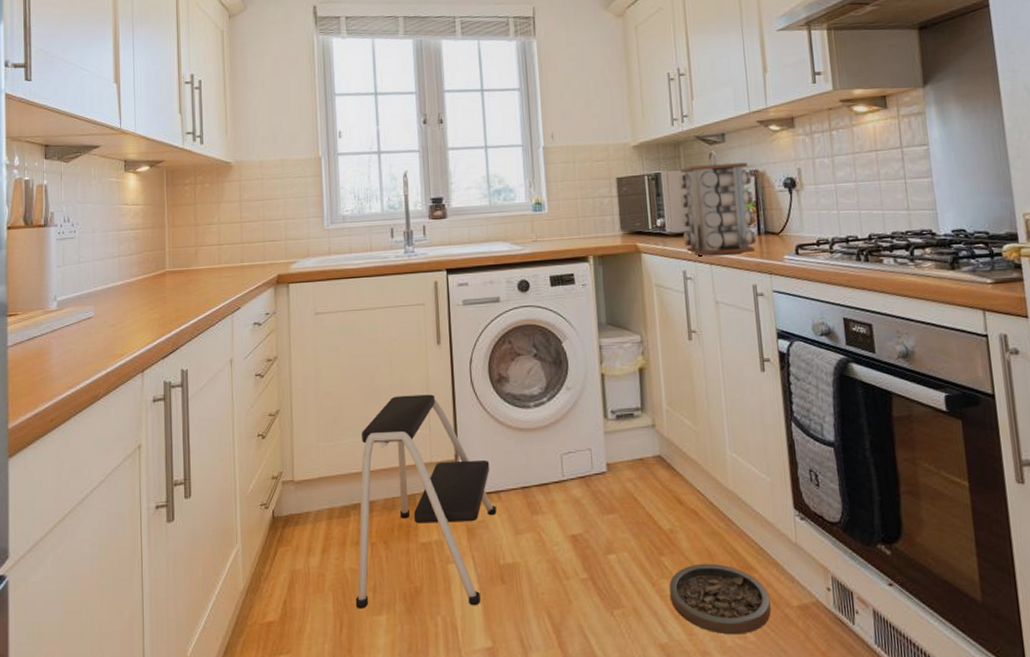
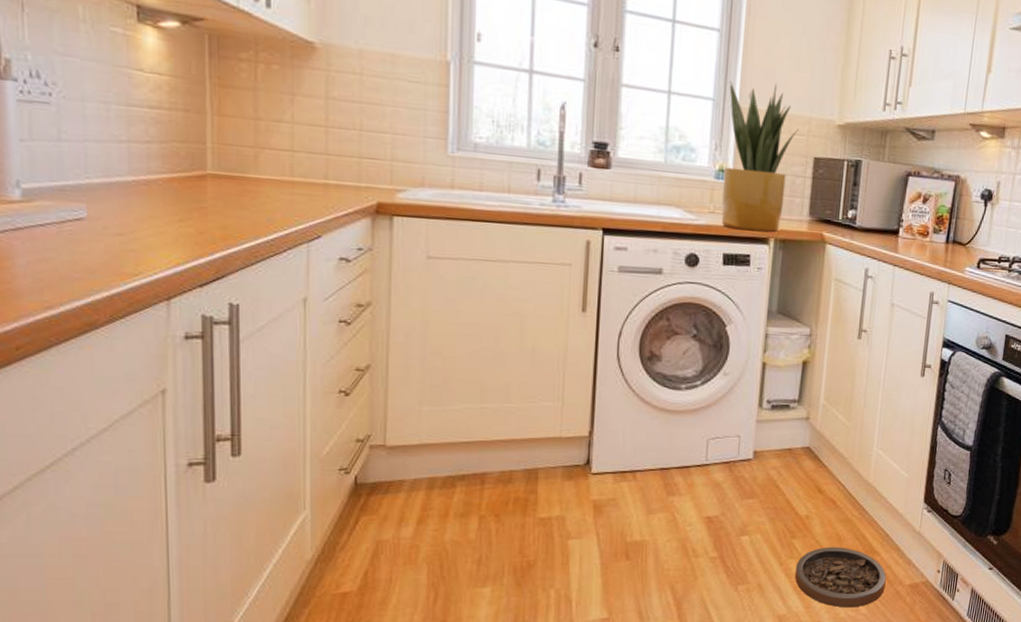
step stool: present [355,394,497,609] -> none [455,363,630,581]
planter: none [534,121,600,253] -> present [721,80,800,232]
spice rack: present [678,151,756,257] -> none [872,146,953,260]

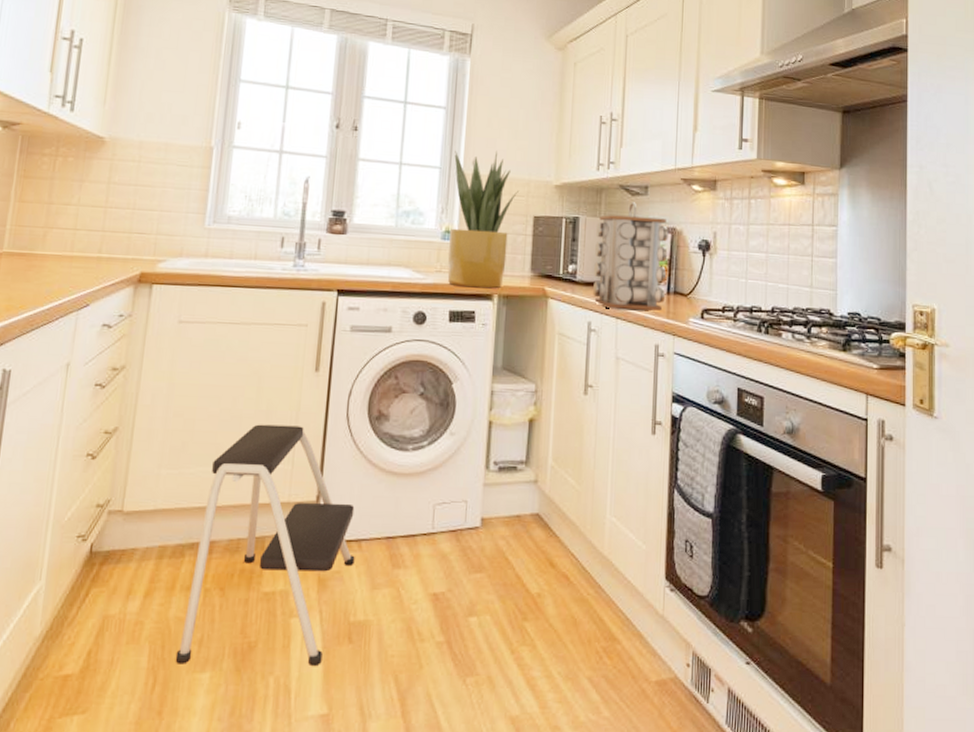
step stool: none [455,363,630,581] -> present [175,424,355,667]
pet bowl: present [795,547,887,608] -> none [528,631,629,709]
spice rack: none [872,146,953,260] -> present [593,202,669,312]

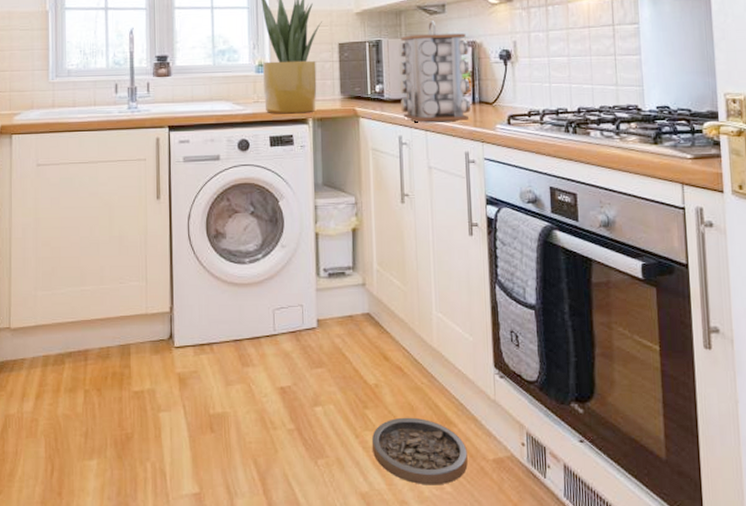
step stool: present [175,424,355,667] -> none [67,247,209,453]
pet bowl: none [528,631,629,709] -> present [372,417,468,485]

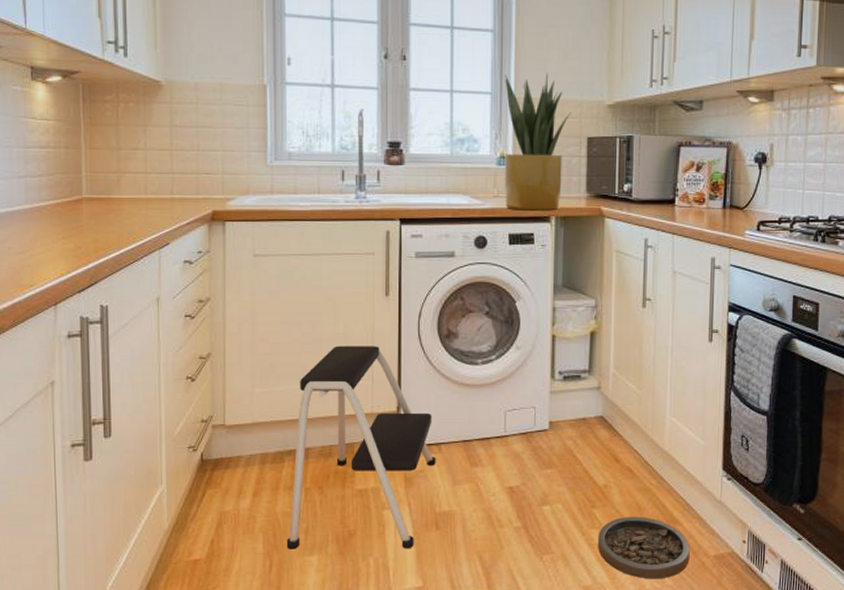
step stool: none [67,247,209,453] -> present [286,345,436,549]
spice rack: present [399,21,471,124] -> none [649,118,724,227]

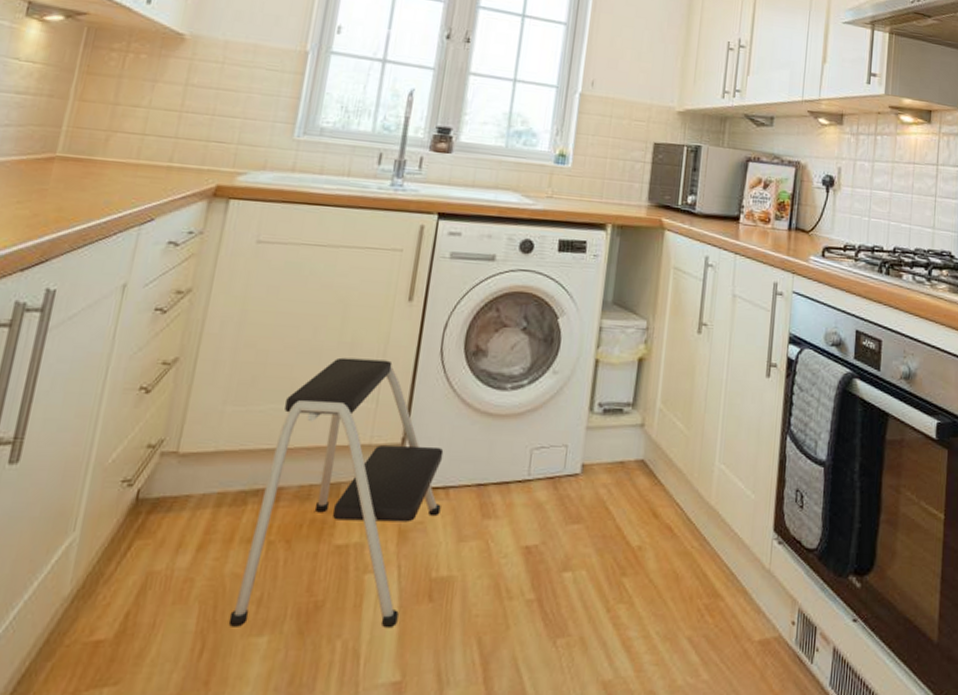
planter: present [504,72,572,211] -> none [559,69,641,218]
pet bowl: present [598,516,690,579] -> none [624,588,732,672]

